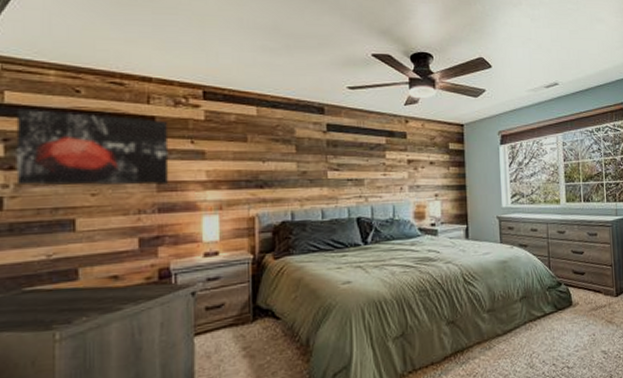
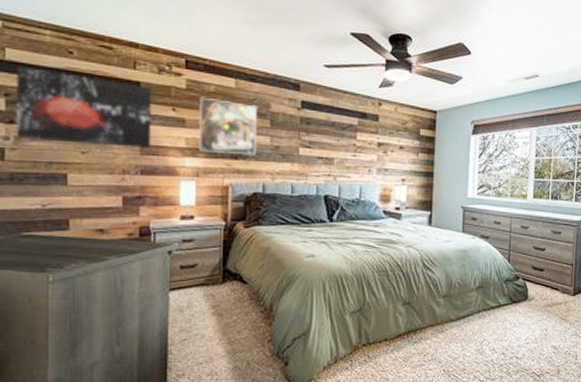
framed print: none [220,127,282,184] -> present [199,97,257,156]

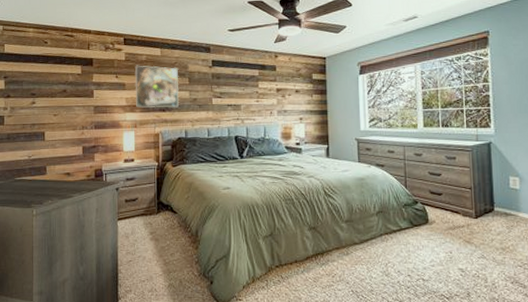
wall art: present [16,65,152,149] -> none [11,56,102,109]

